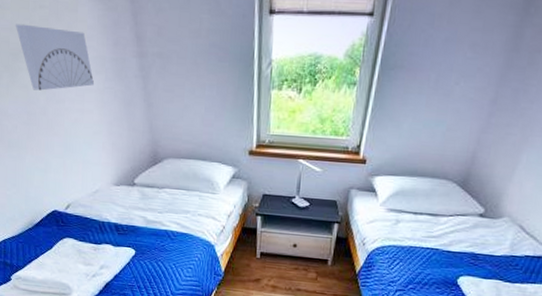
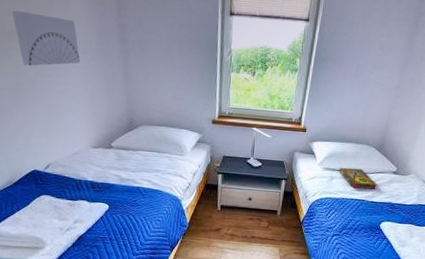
book: none [407,208,457,236] -> present [339,167,377,190]

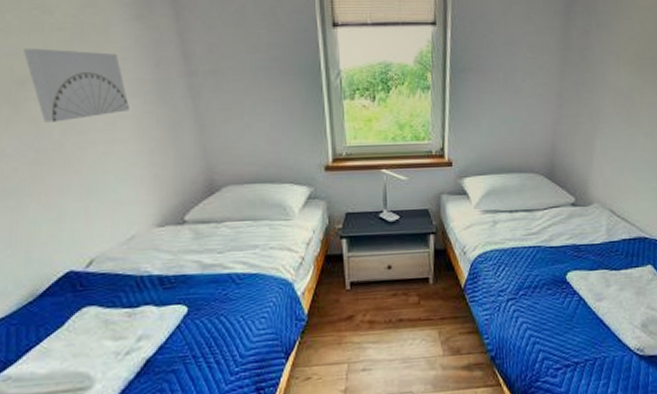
book: present [339,167,377,190] -> none [502,205,554,232]

